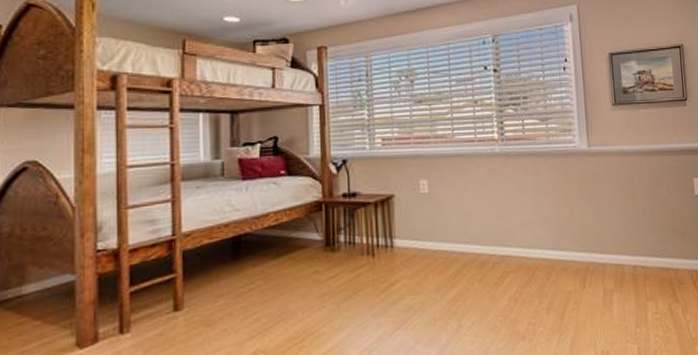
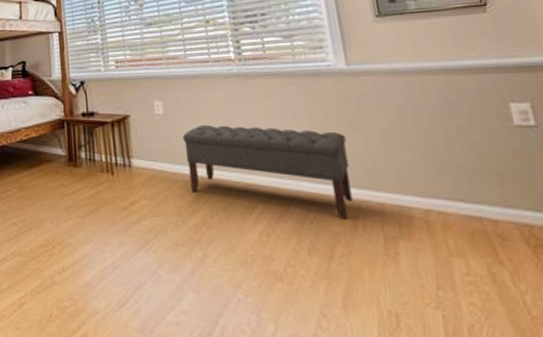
bench: none [445,202,583,280] -> present [182,124,353,219]

